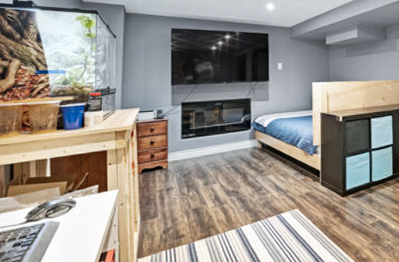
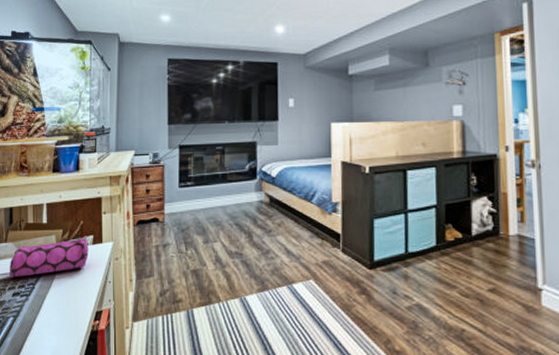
pencil case: none [10,185,94,230] -> present [10,236,89,278]

